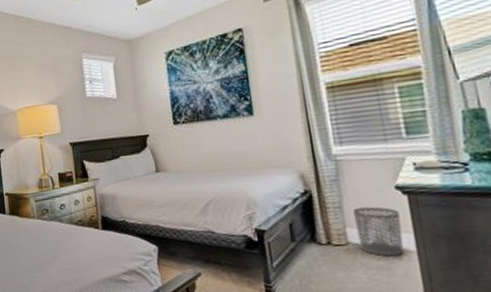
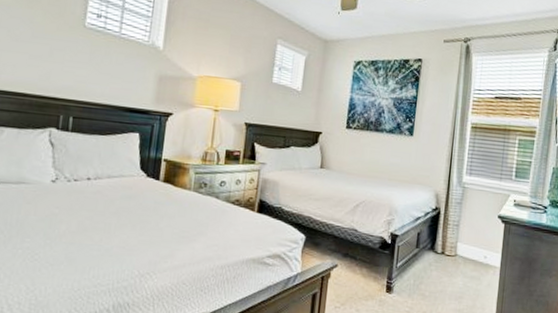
waste bin: present [352,206,404,257] -> none [463,228,496,270]

